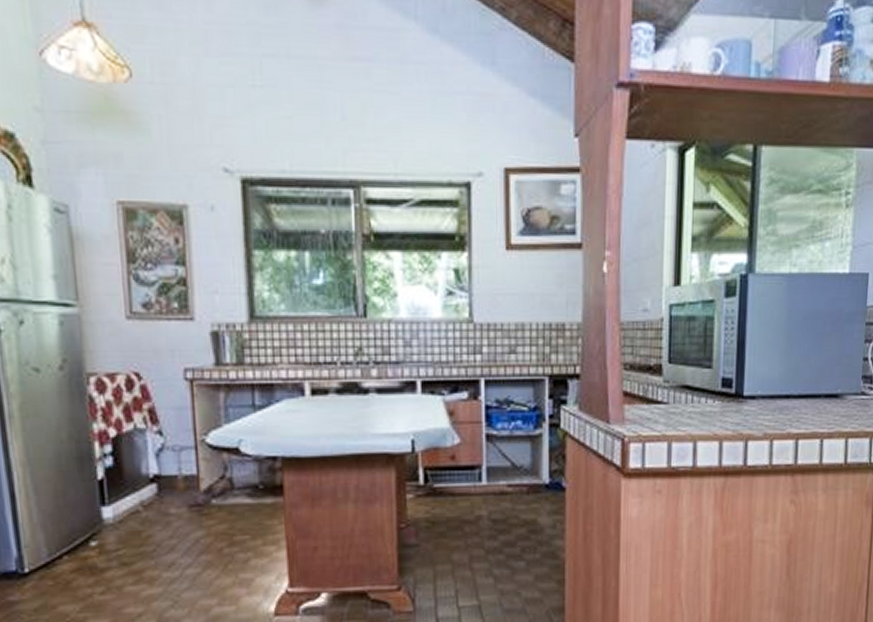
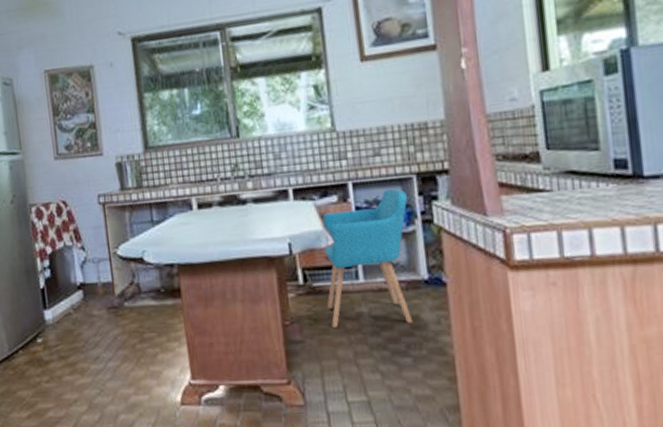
chair: none [446,389,539,531] -> present [322,188,414,328]

